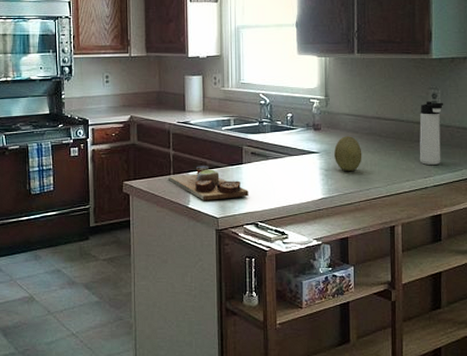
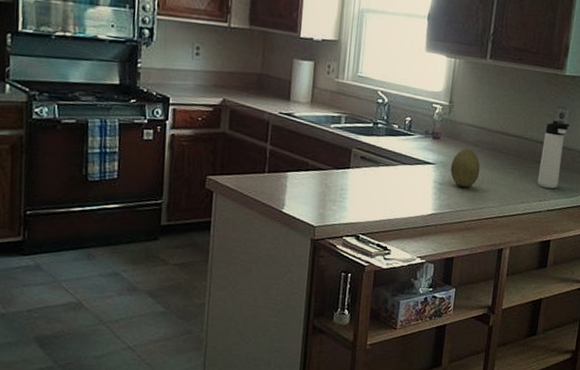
cutting board: present [168,166,249,200] -> none [261,165,353,206]

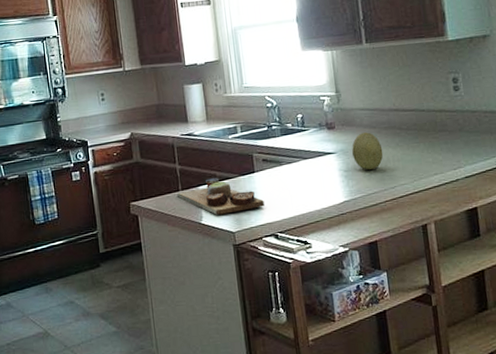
cutting board: none [261,165,353,206] -> present [177,178,265,215]
thermos bottle: present [537,120,570,189] -> none [441,86,471,155]

